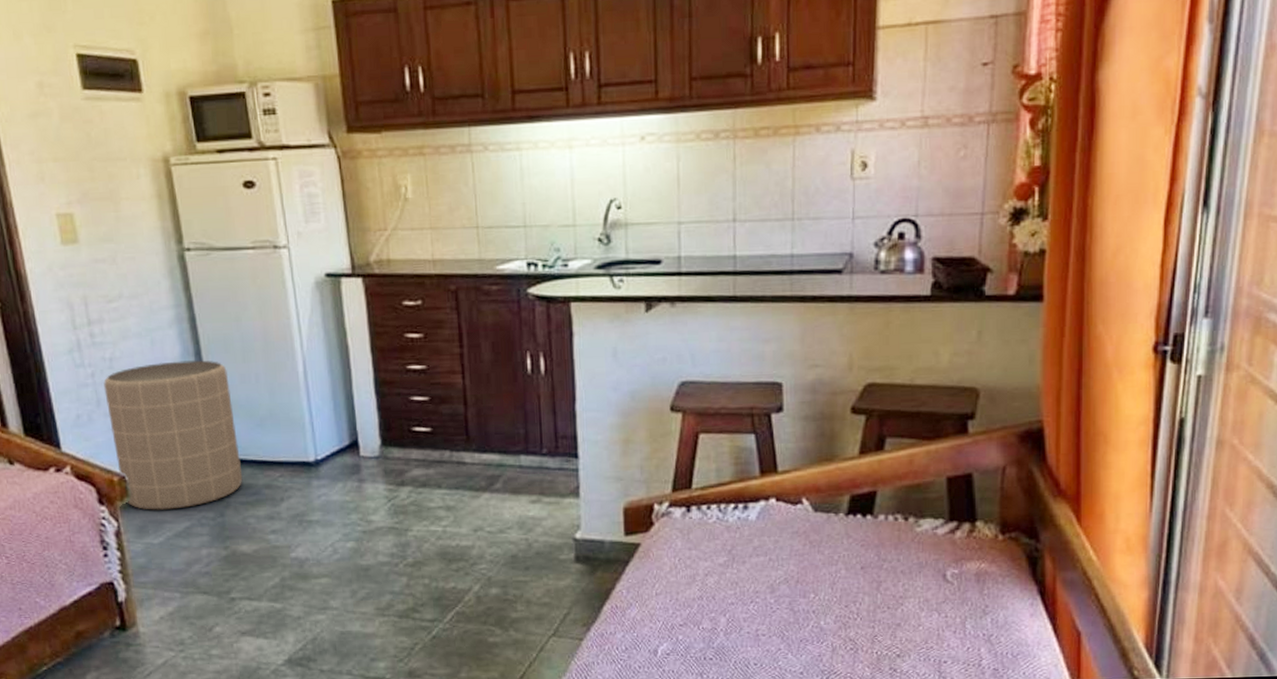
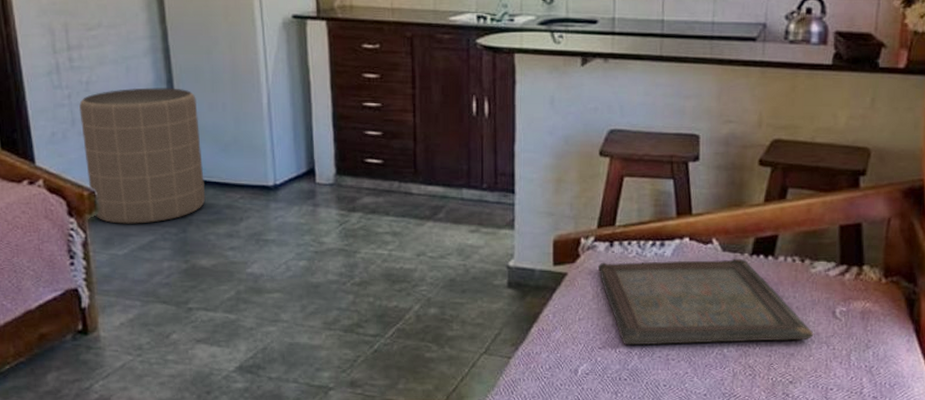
serving tray: none [675,519,923,621] -> present [598,258,814,346]

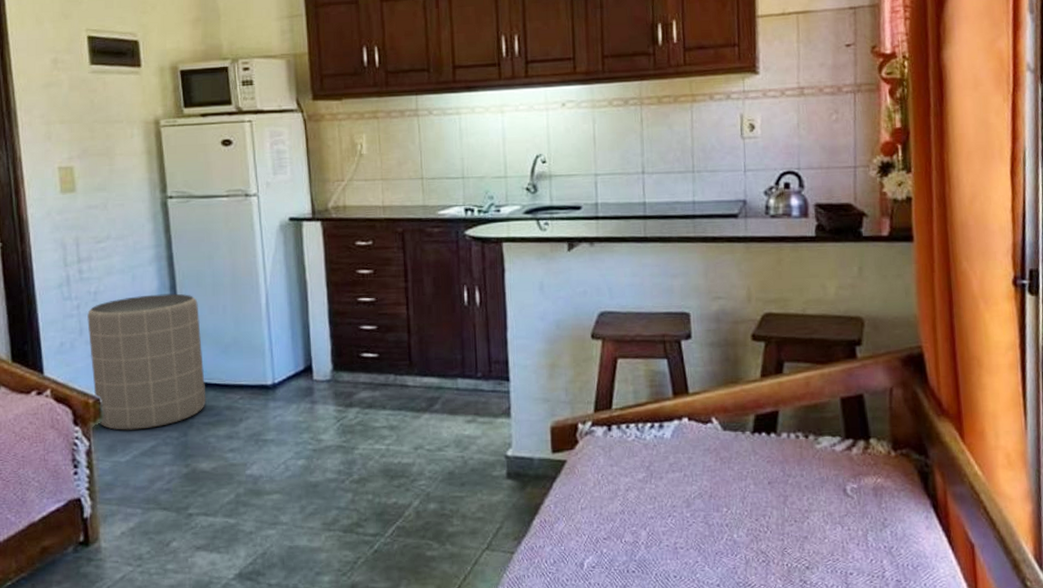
serving tray: present [598,258,814,346] -> none [598,437,826,535]

